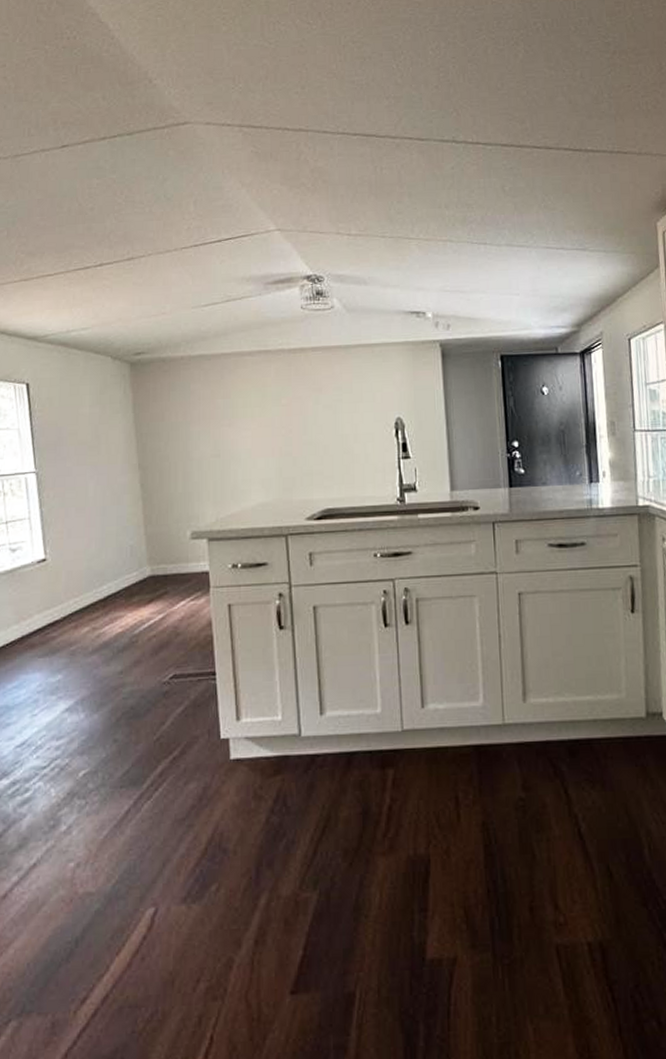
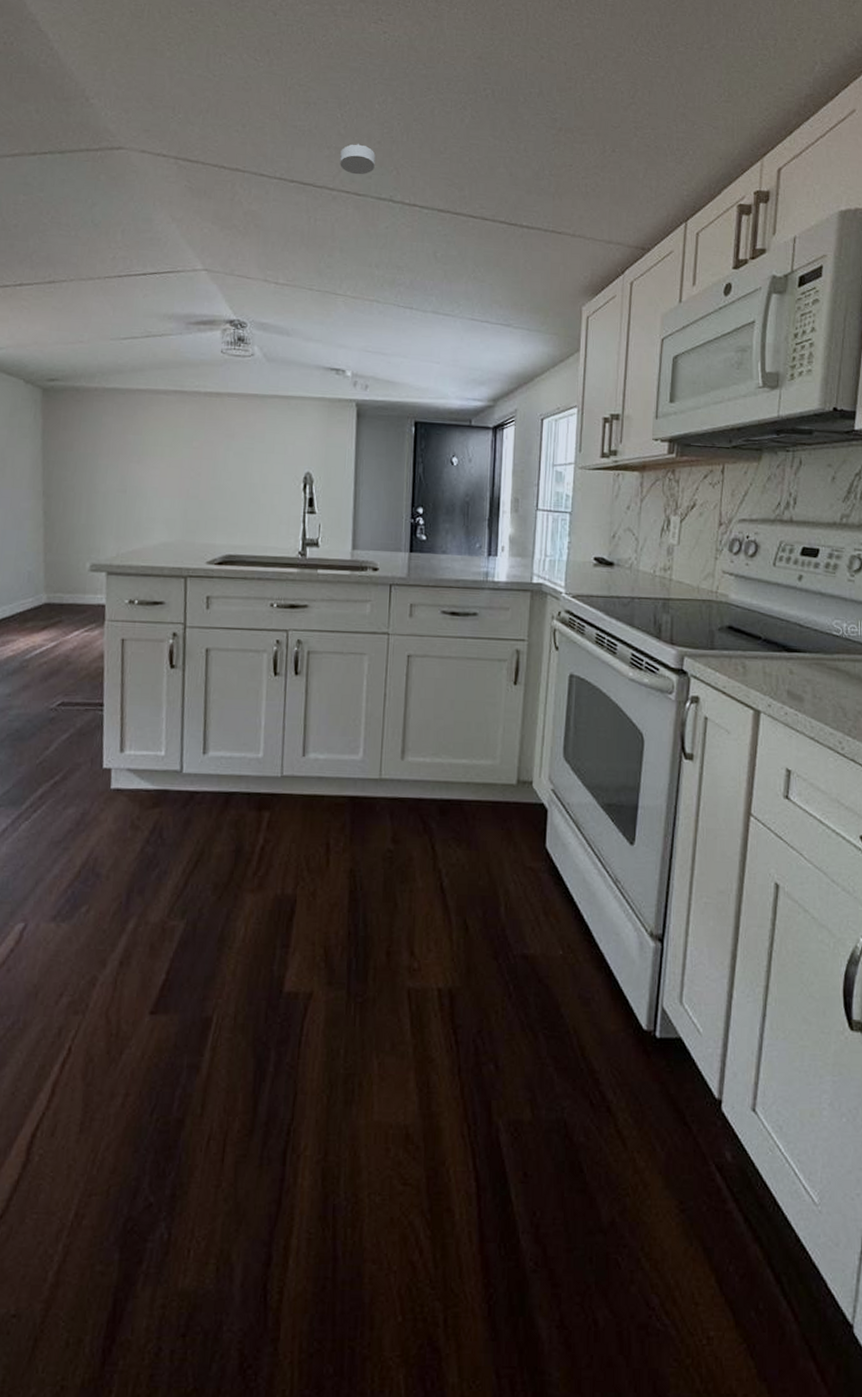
smoke detector: none [399,90,435,121] -> present [340,143,376,175]

